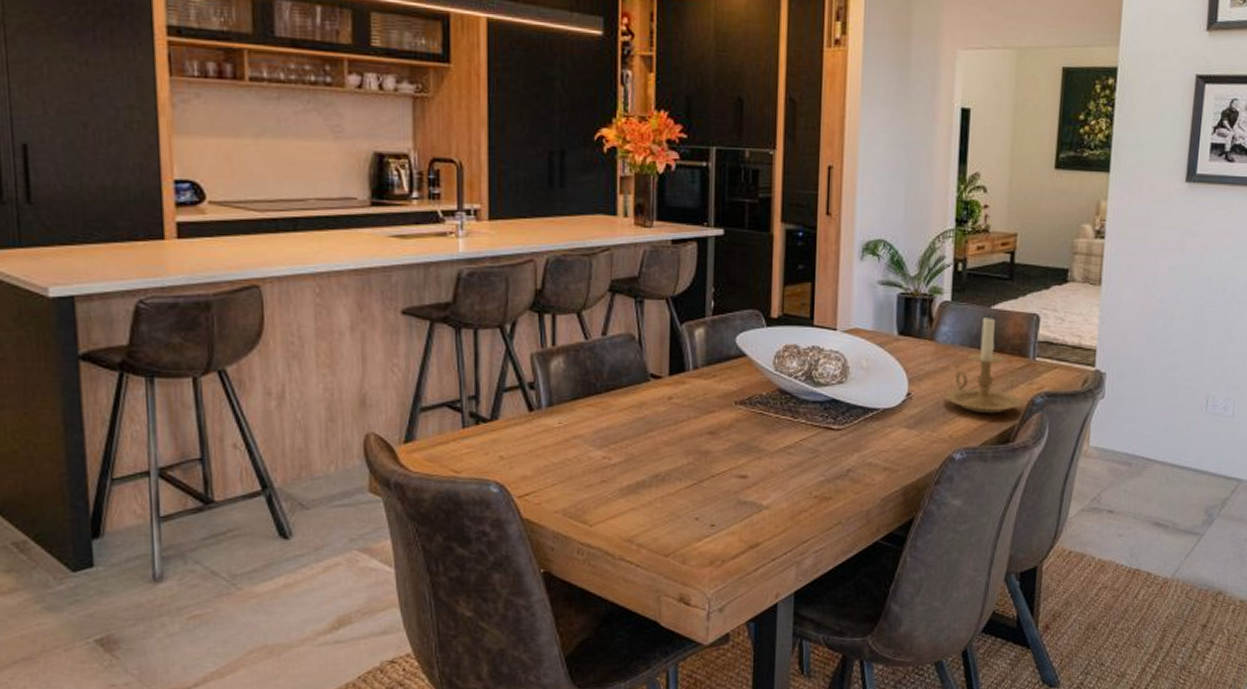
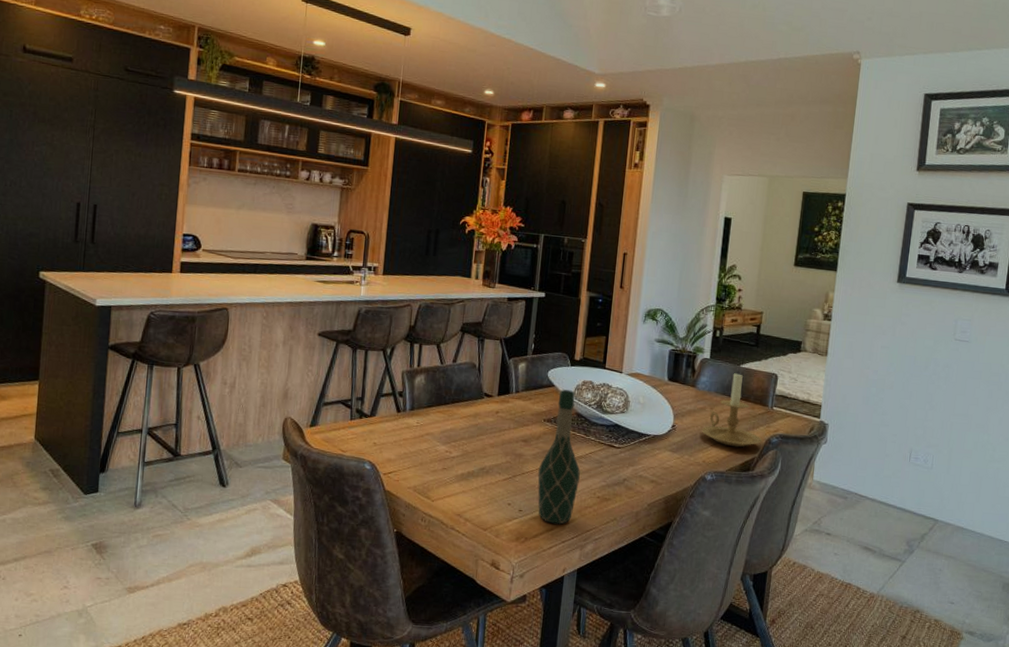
wine bottle: none [733,359,789,538] -> present [537,389,580,524]

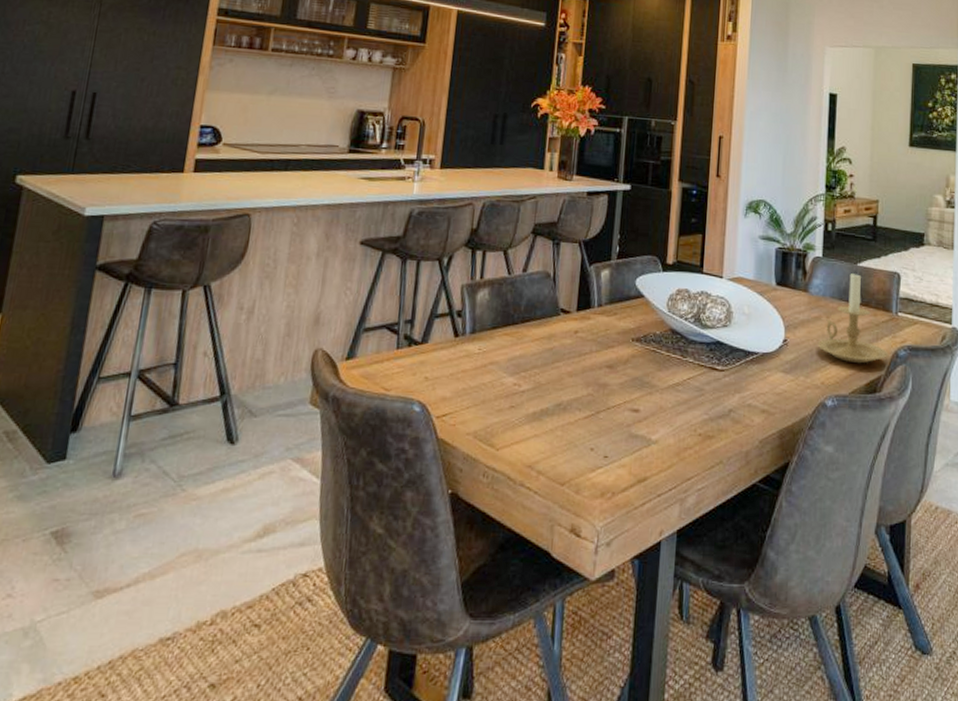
wine bottle: present [537,389,580,524] -> none [626,301,677,473]

